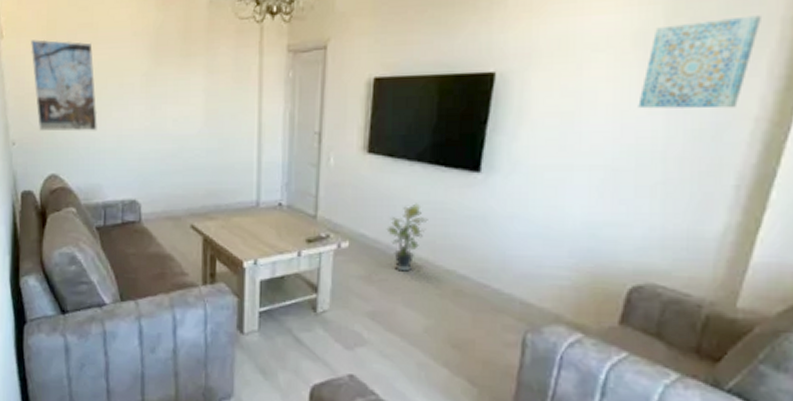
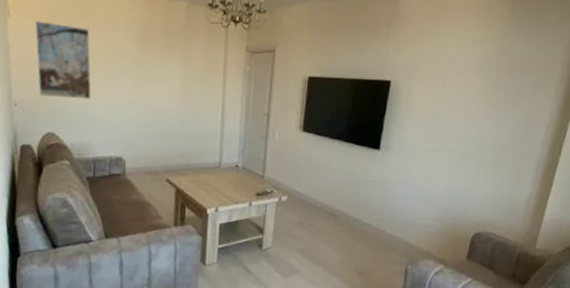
potted plant: present [386,203,428,272] -> none [314,170,344,220]
wall art: present [638,15,761,109] -> none [479,58,551,117]

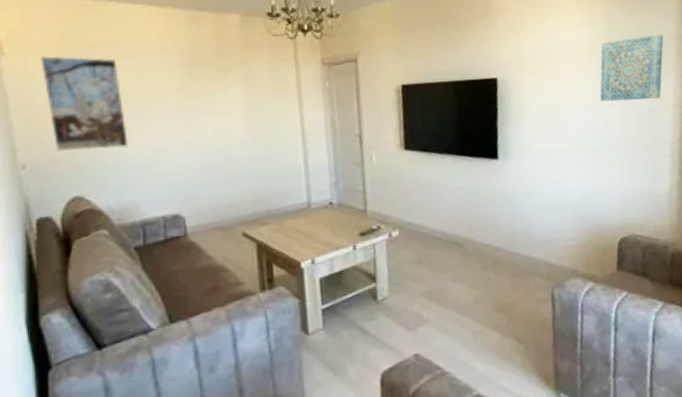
wall art: none [479,58,551,117] -> present [599,34,664,102]

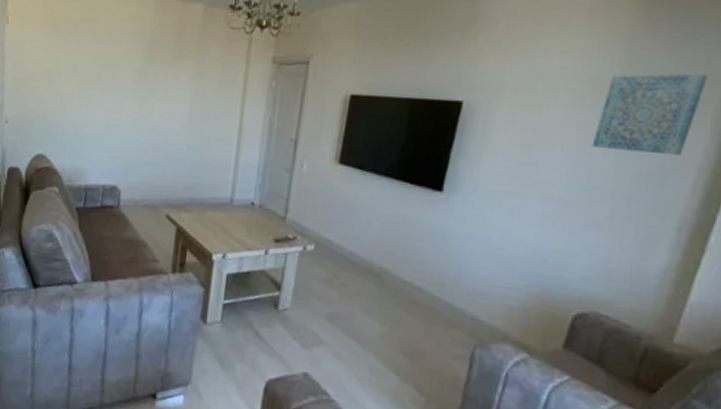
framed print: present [41,56,128,151] -> none [32,28,91,118]

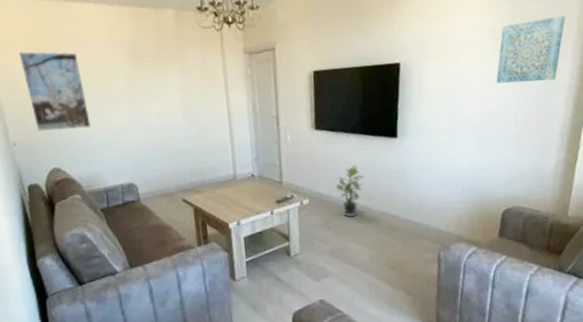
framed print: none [32,28,91,118] -> present [19,51,91,131]
potted plant: none [350,215,391,279] -> present [335,165,364,218]

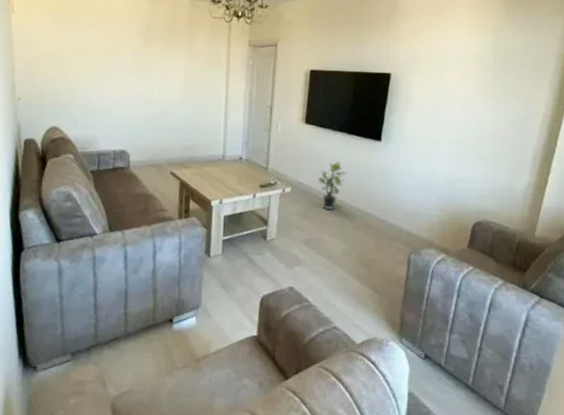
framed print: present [19,51,91,131] -> none [39,16,96,94]
wall art: present [496,15,565,84] -> none [477,51,545,108]

